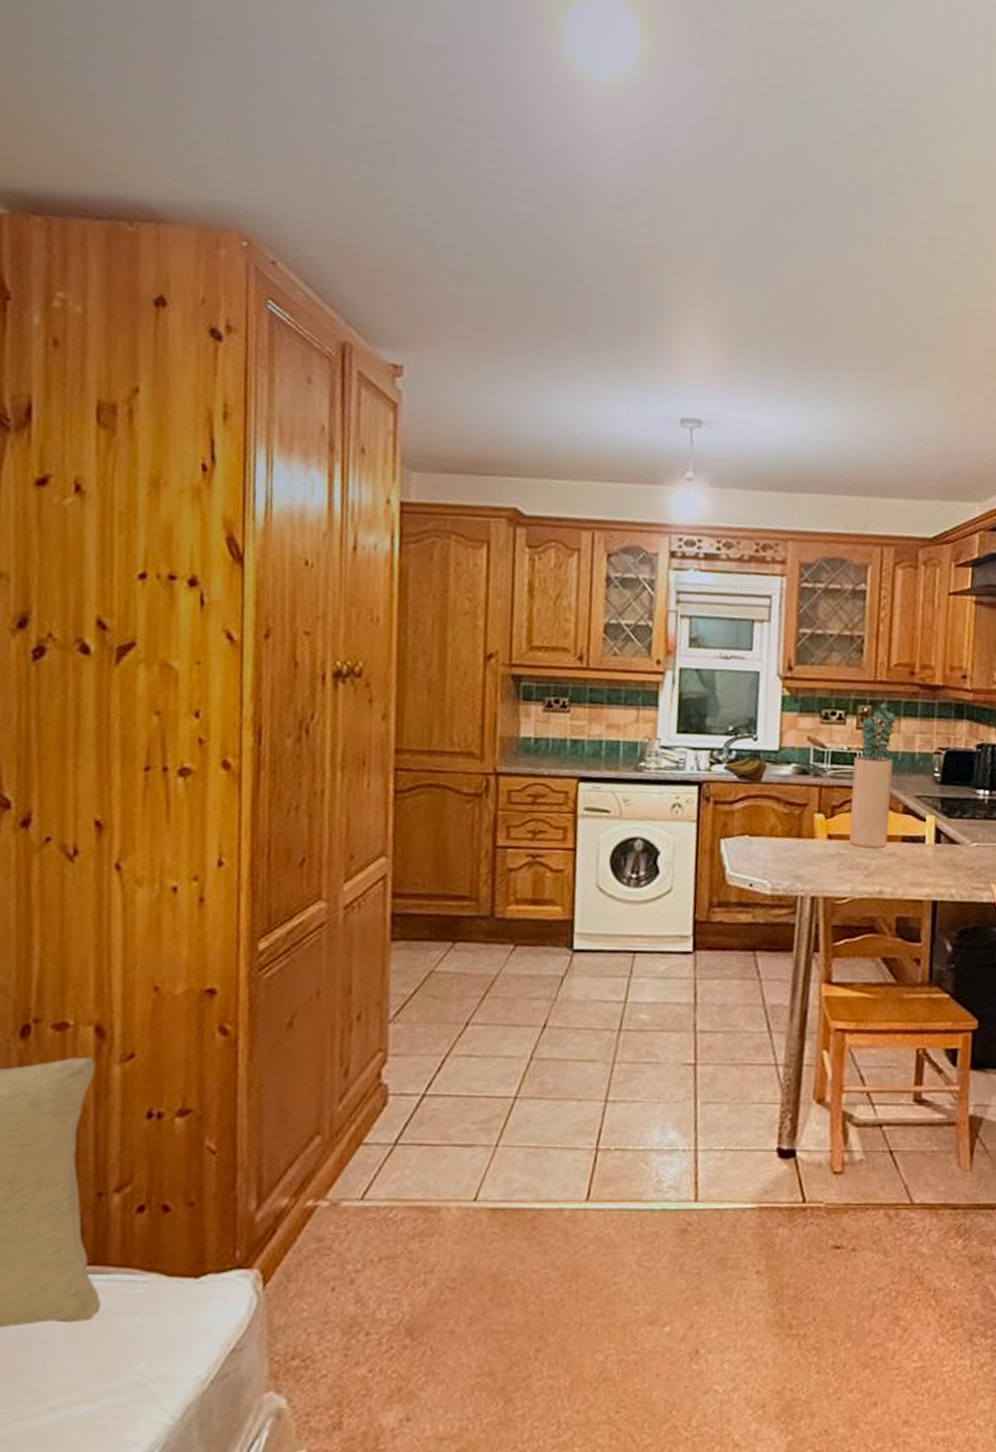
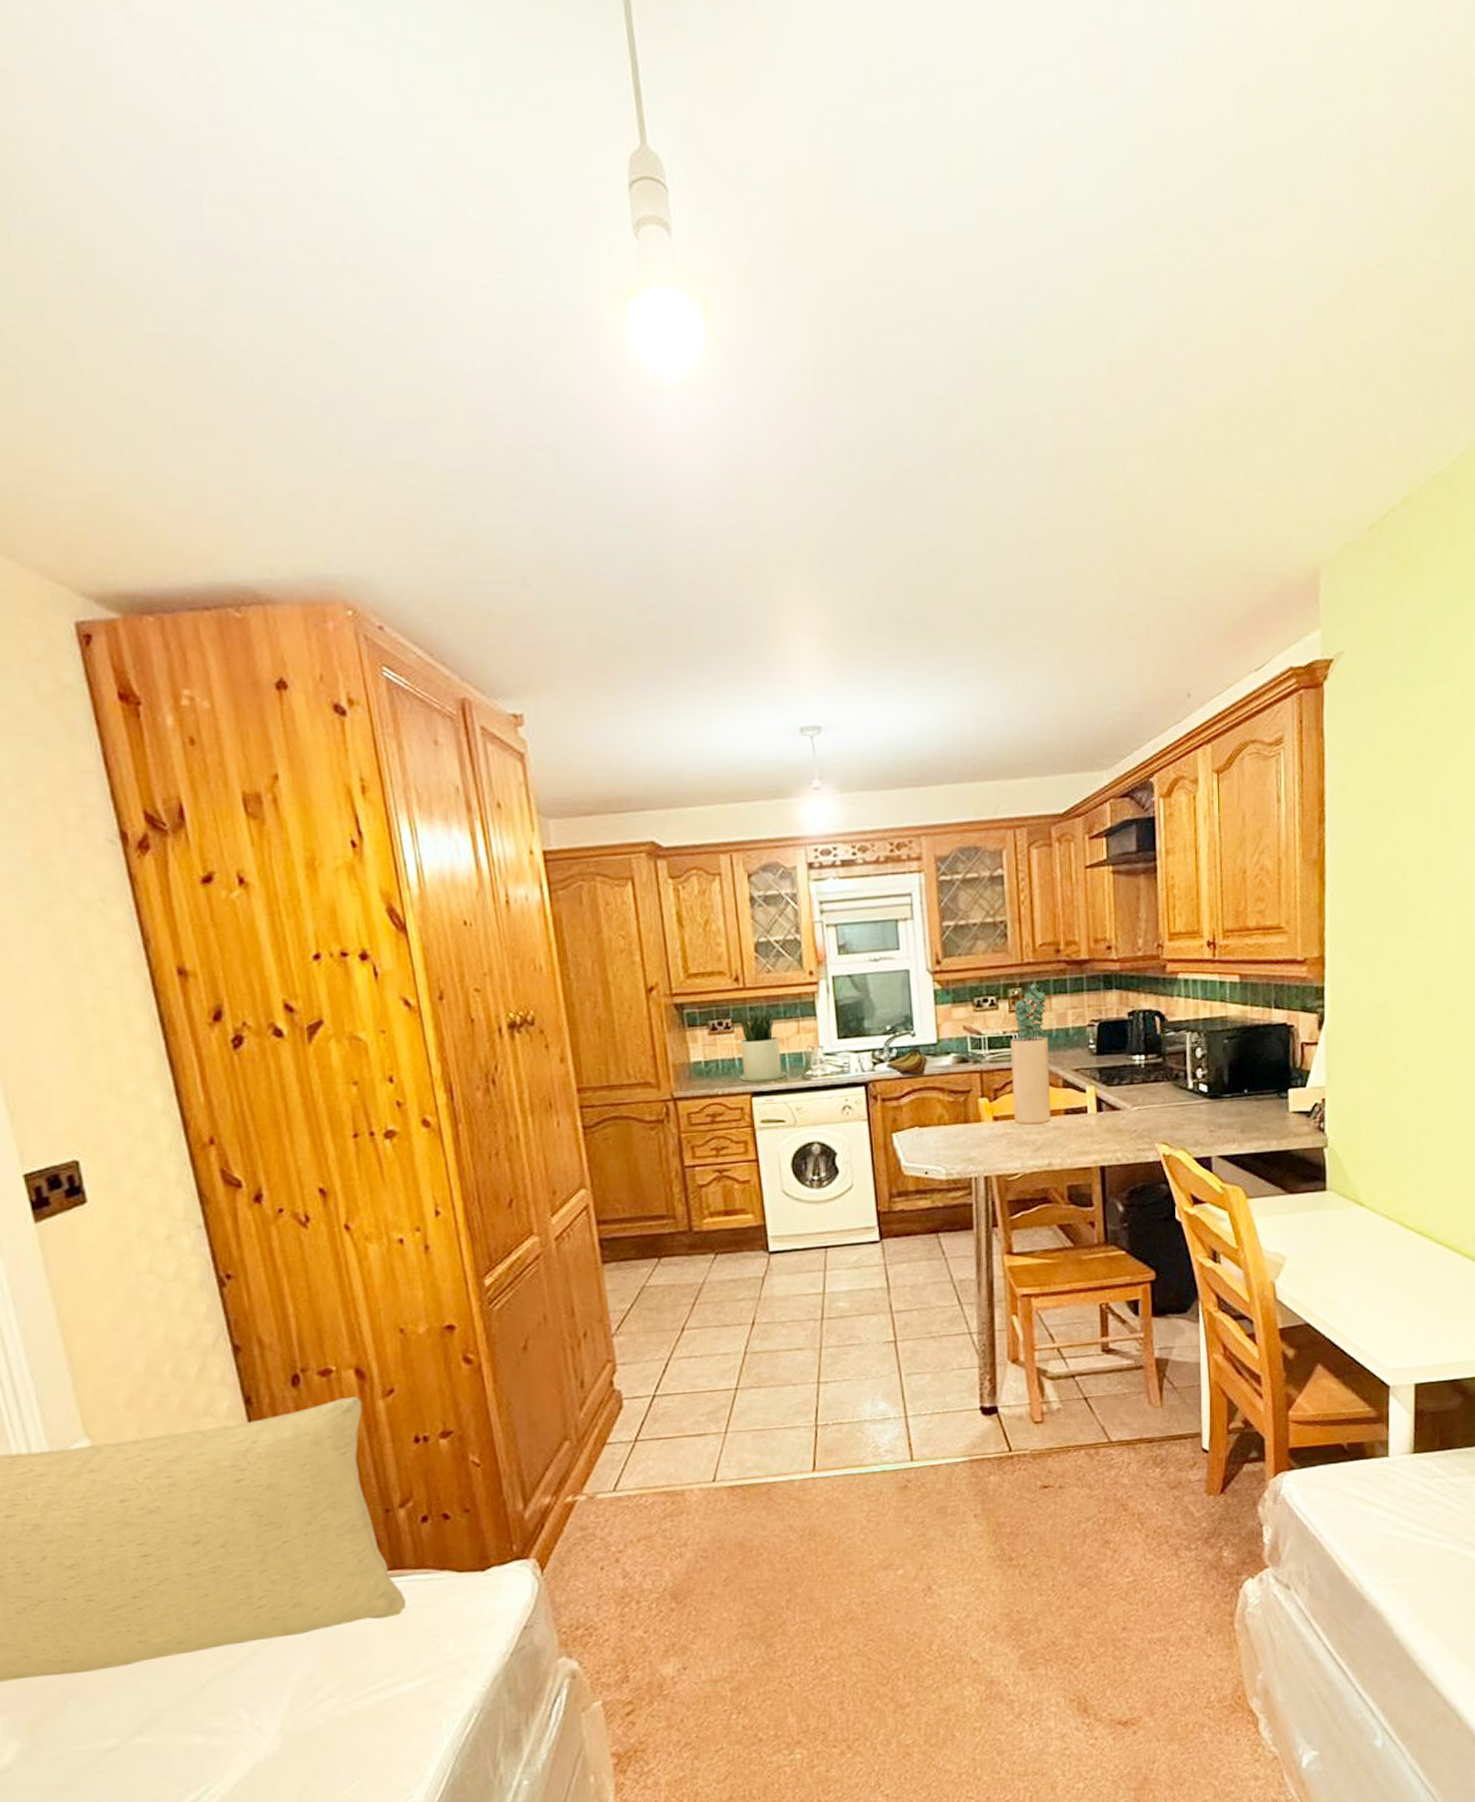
planter: none [569,691,618,768] -> present [738,1009,786,1082]

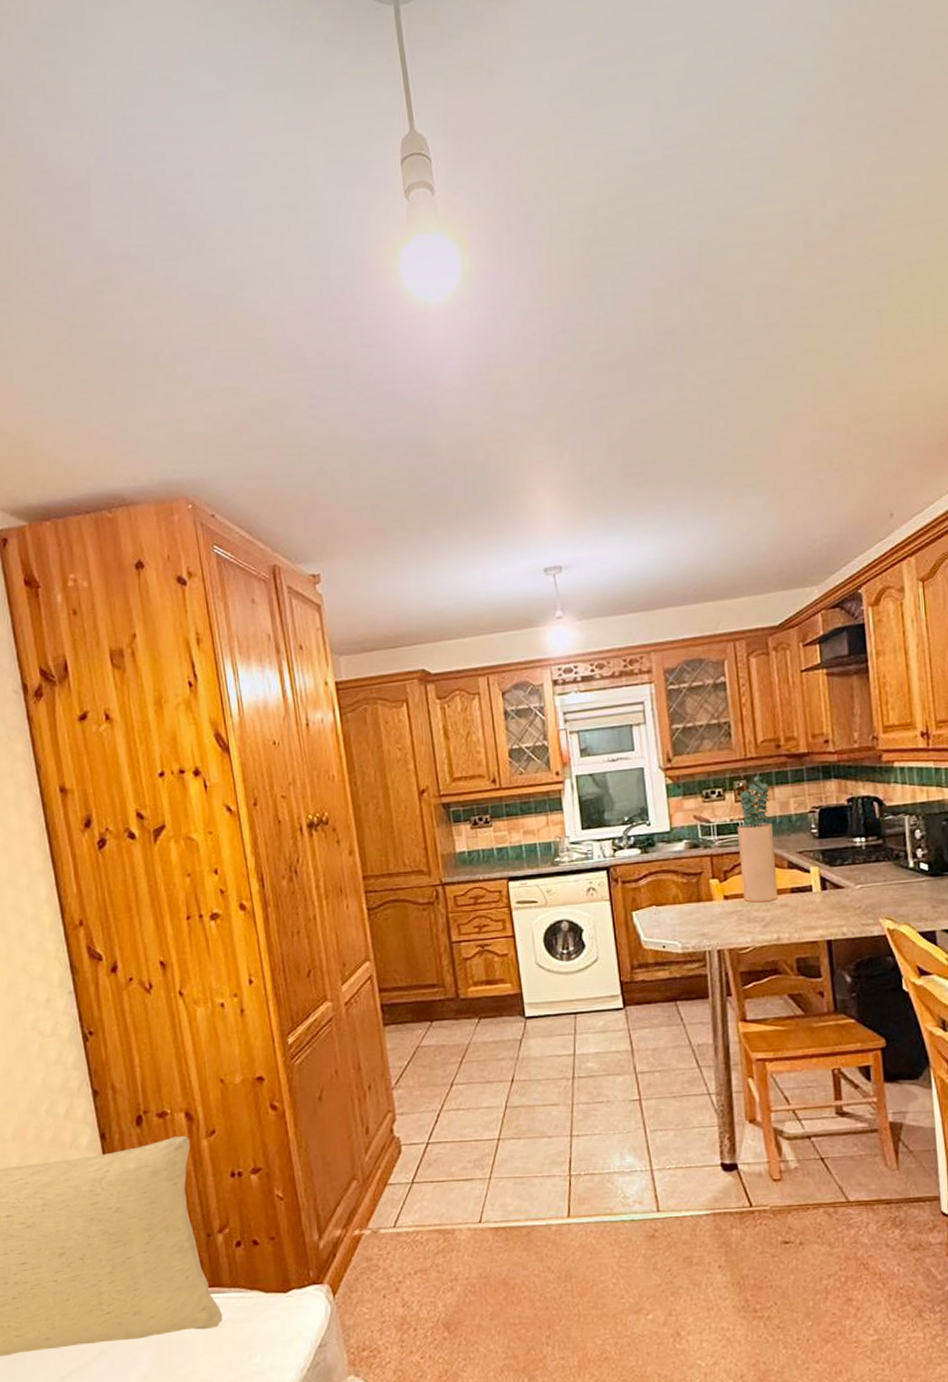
planter: present [738,1009,786,1082] -> none [496,805,537,869]
fruit: present [885,1047,927,1076] -> none [624,835,662,861]

